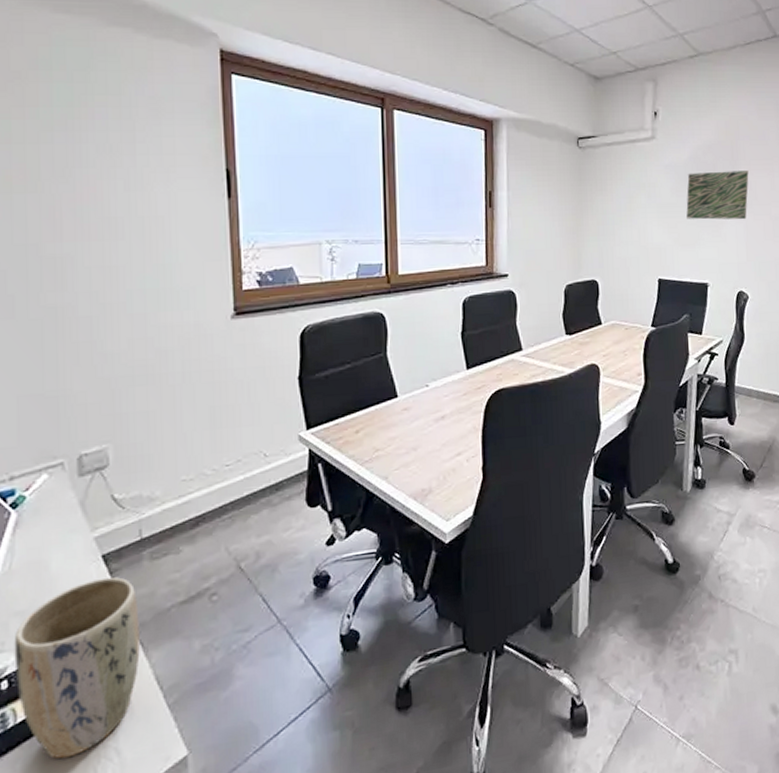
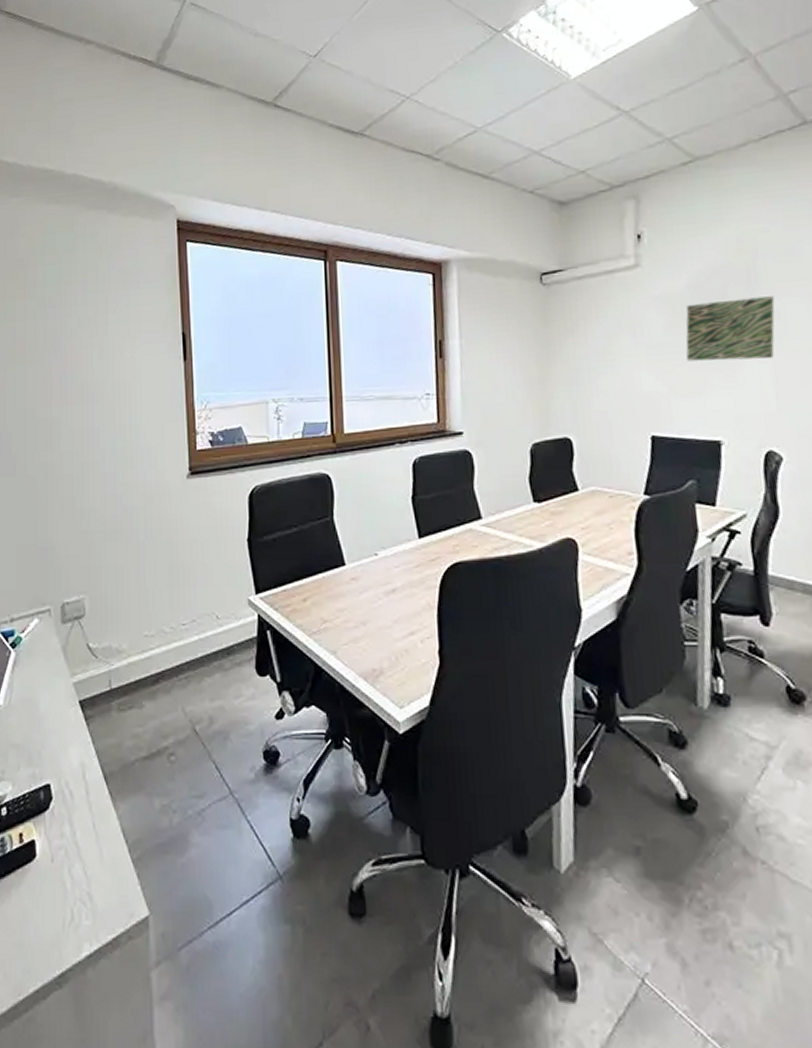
plant pot: present [14,577,140,759] -> none [11,723,109,893]

